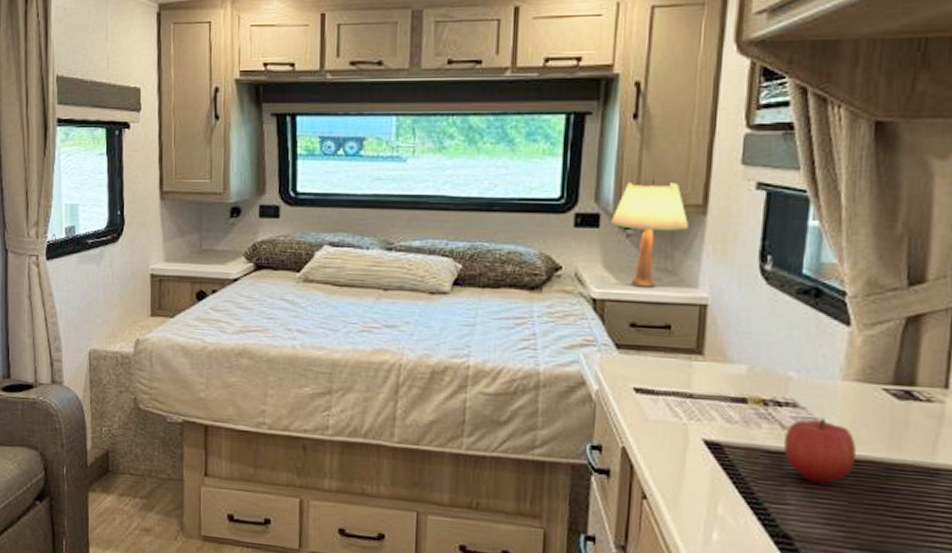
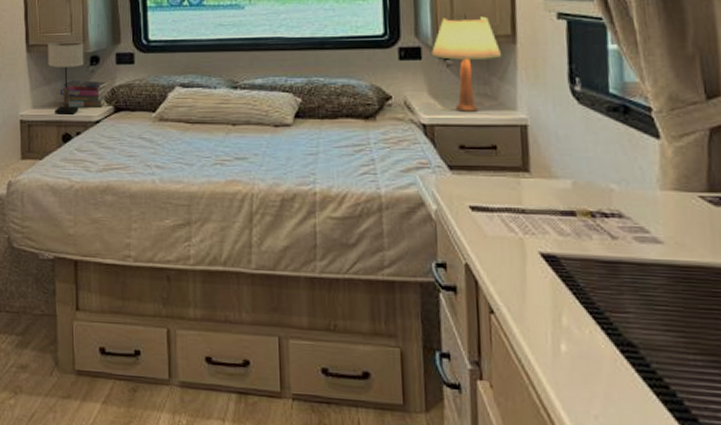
table lamp: none [183,189,224,271] -> present [48,41,84,114]
books: none [195,233,249,264] -> present [59,80,108,108]
fruit: present [783,418,856,485] -> none [614,227,684,292]

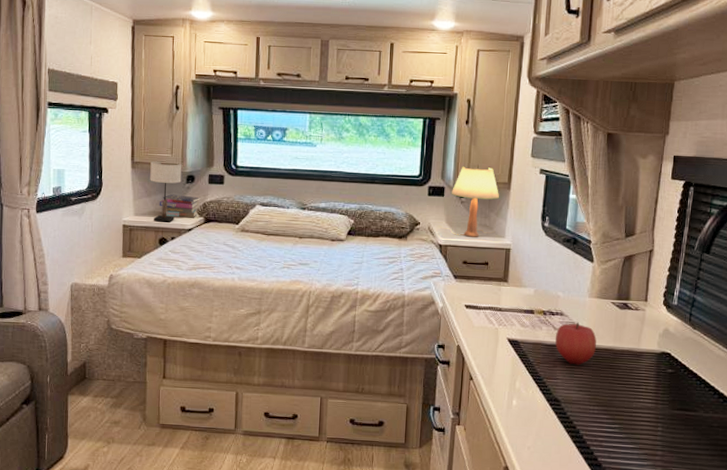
fruit: none [614,227,684,292] -> present [555,322,597,365]

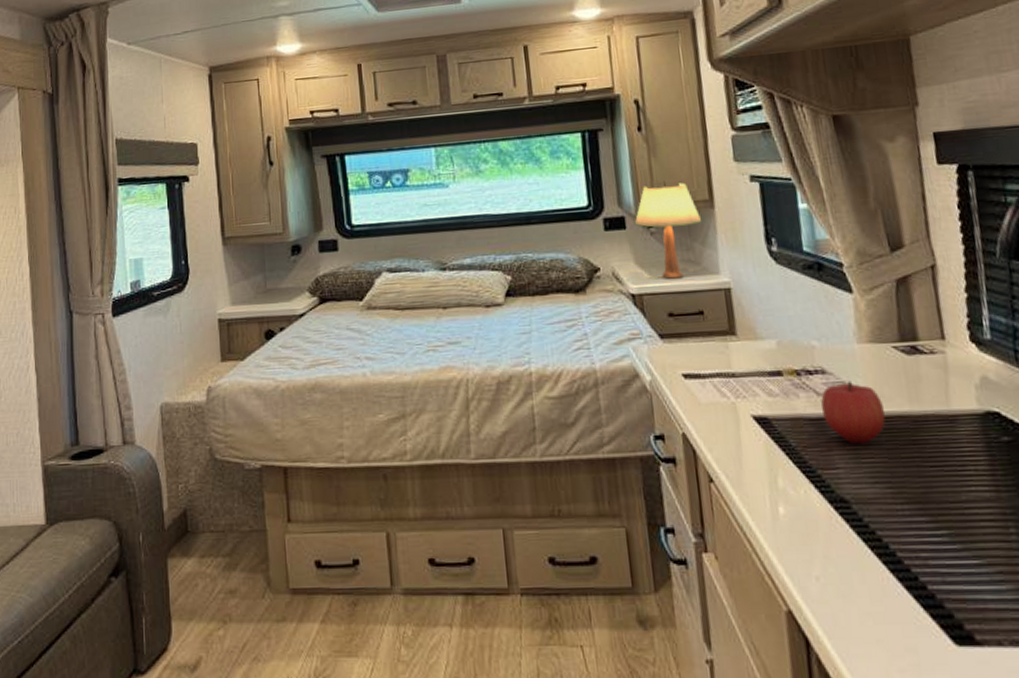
table lamp: present [150,161,182,223] -> none [245,231,285,310]
books: present [159,194,200,218] -> none [260,271,311,302]

